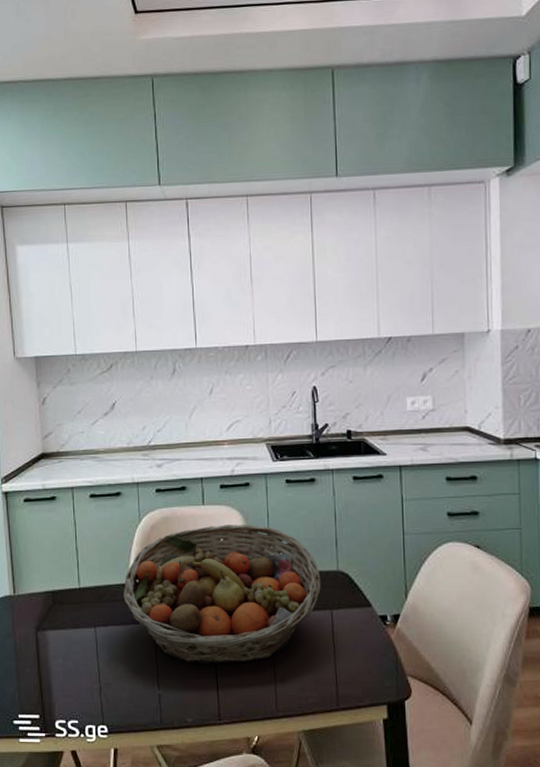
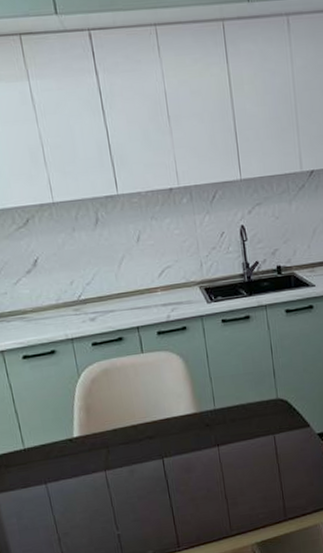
fruit basket: present [123,524,321,664] -> none [70,366,263,503]

